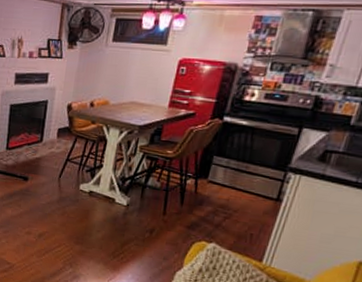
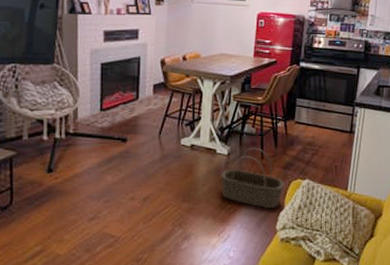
basket: none [116,201,187,267] -> present [221,147,285,209]

